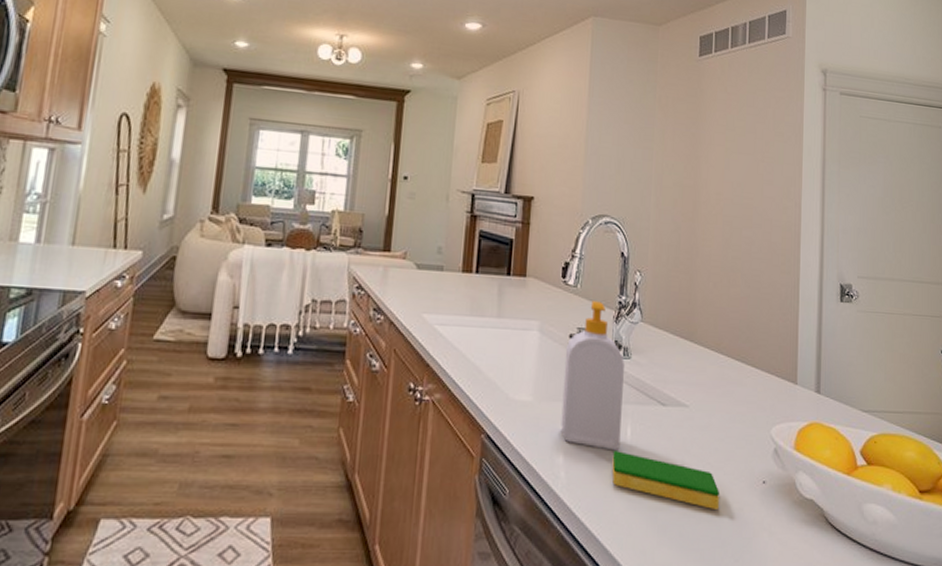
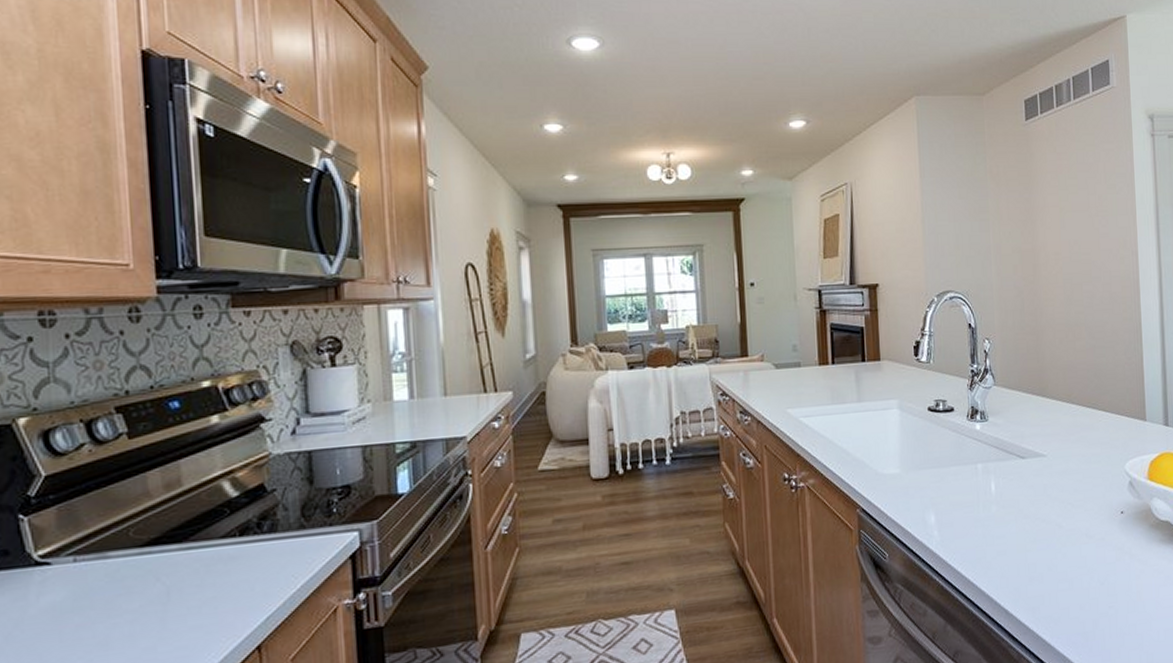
soap bottle: present [561,301,624,451] -> none [925,373,986,506]
dish sponge: present [612,451,720,509] -> none [980,505,1083,543]

